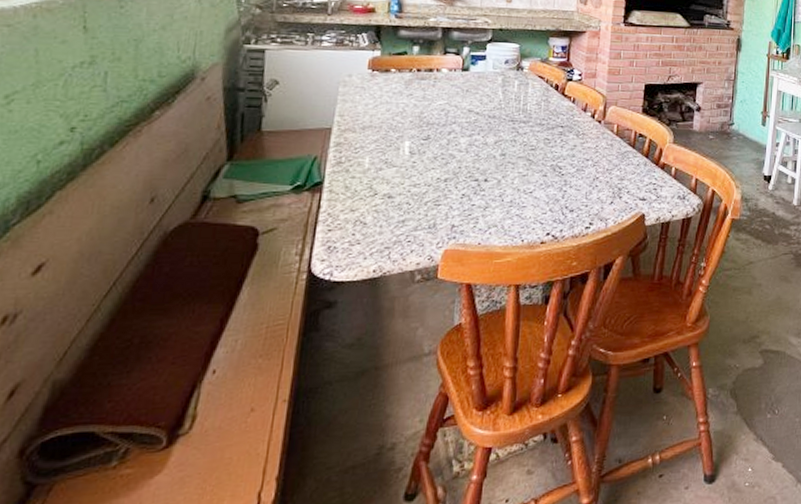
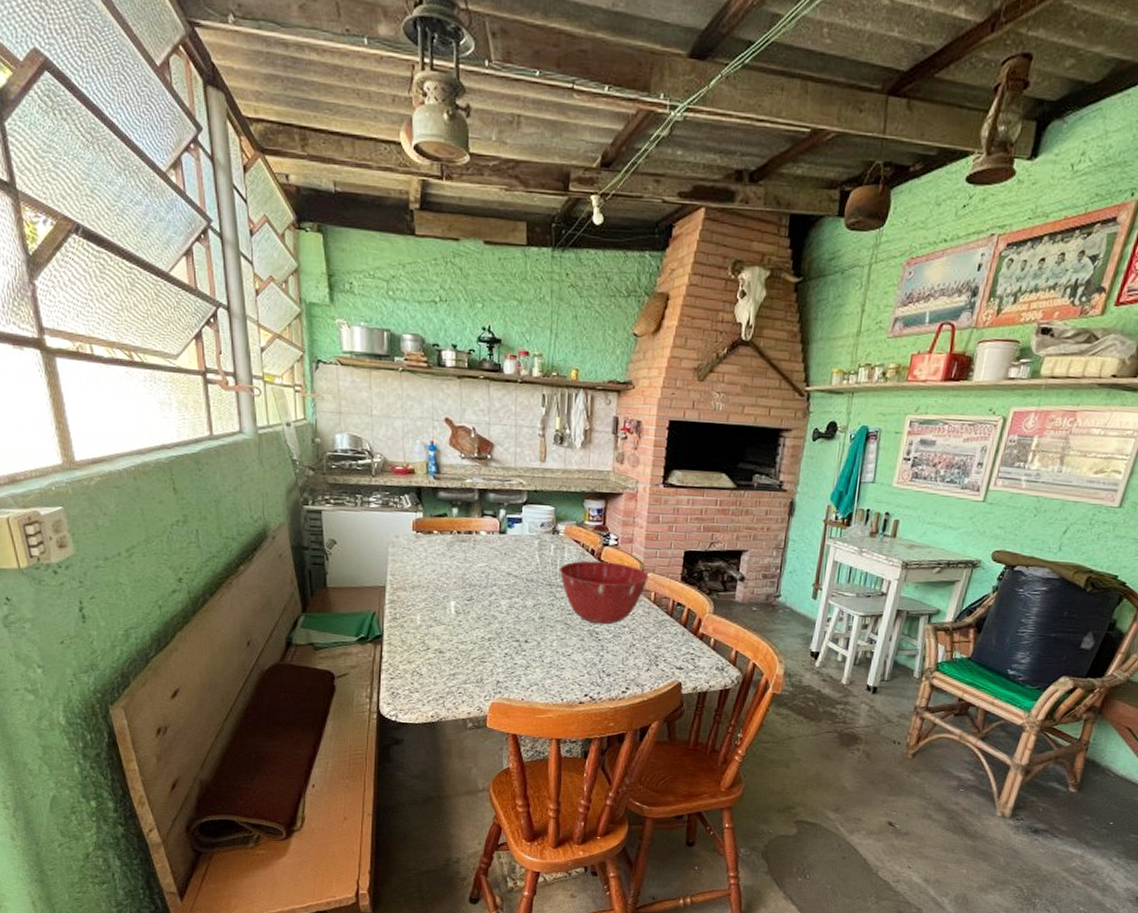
mixing bowl: none [522,95,611,159] -> present [559,560,649,625]

